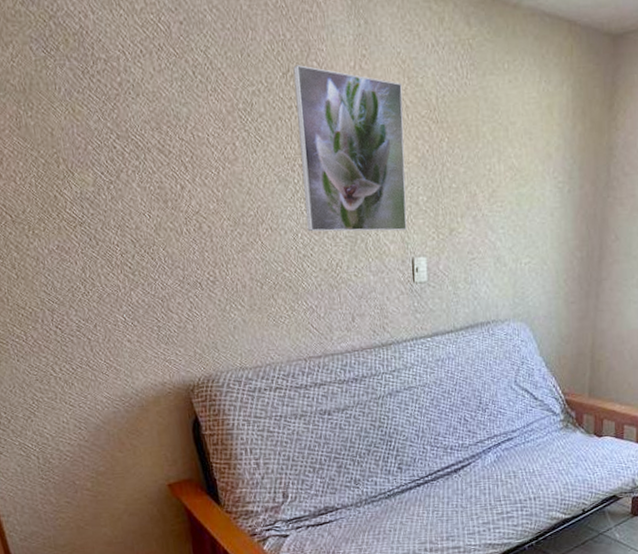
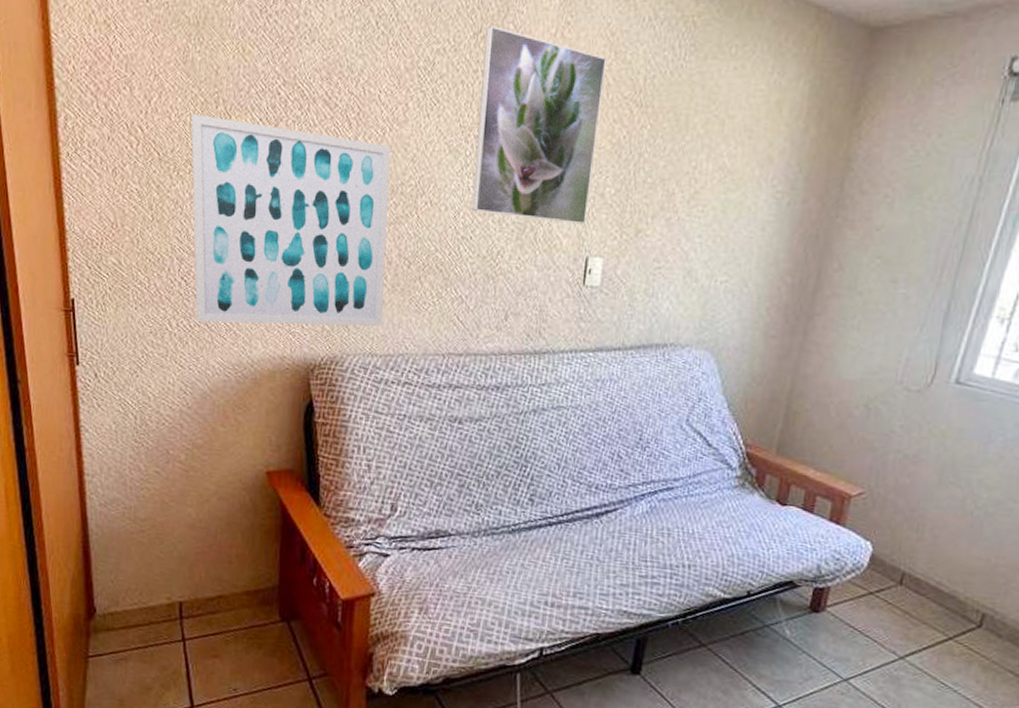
wall art: none [35,174,247,365] -> present [191,113,392,327]

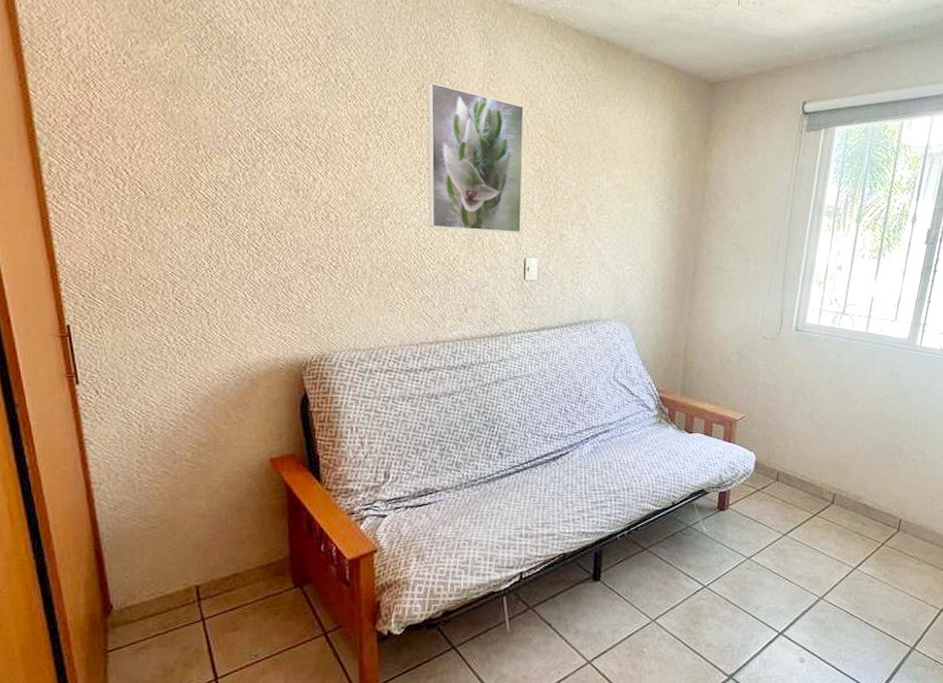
wall art: present [191,113,392,327] -> none [174,157,363,336]

